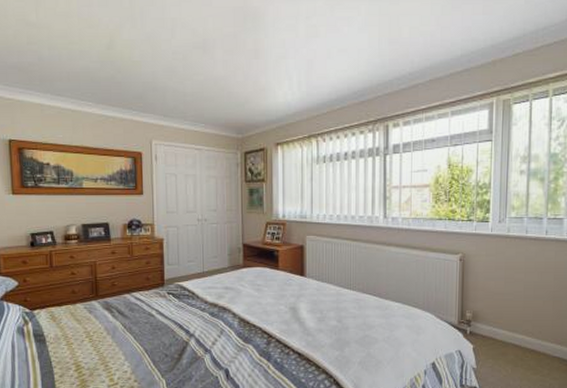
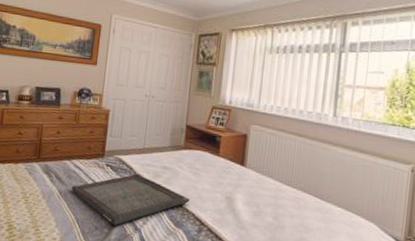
serving tray: none [135,298,255,351] -> present [71,174,190,226]

